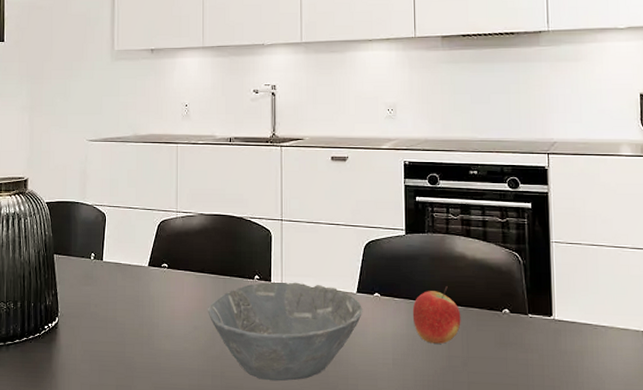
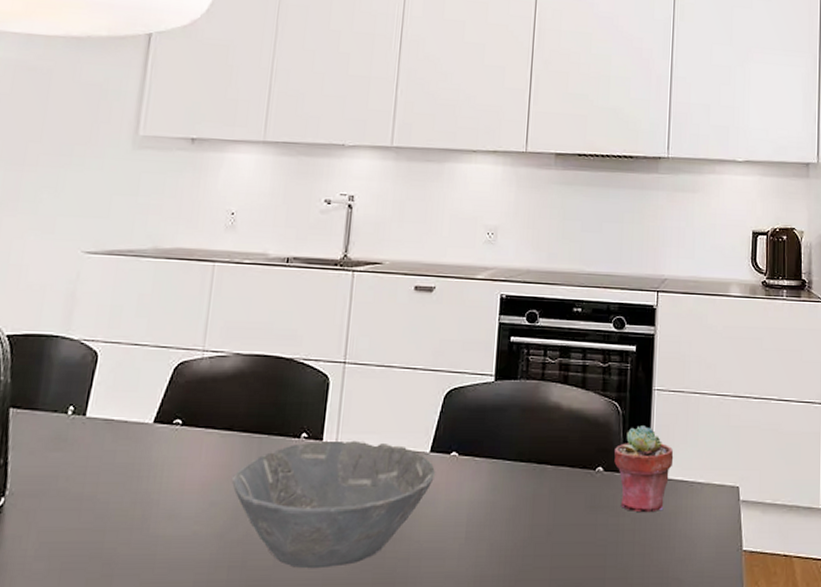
apple: present [412,286,461,344] -> none [494,442,550,511]
potted succulent: none [519,274,576,351] -> present [614,426,674,513]

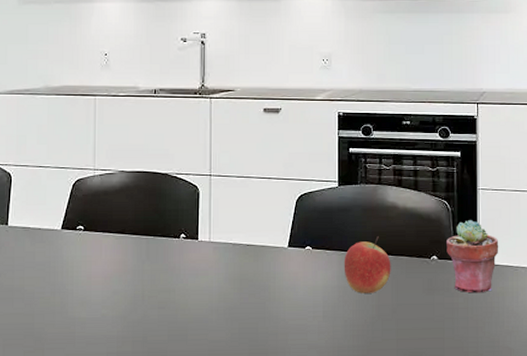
bowl: present [232,440,436,569] -> none [129,239,294,343]
apple: none [494,442,550,511] -> present [344,236,391,293]

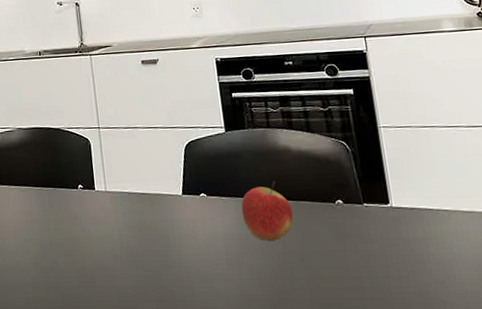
potted succulent: present [447,220,499,293] -> none [350,161,413,240]

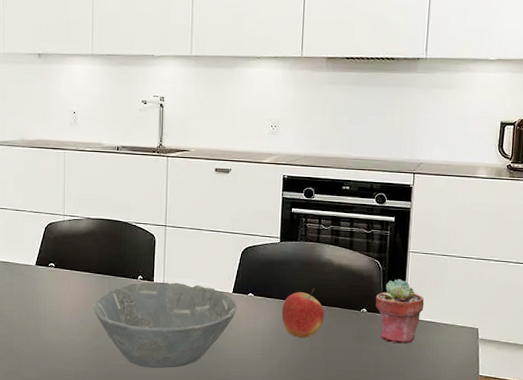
bowl: none [35,188,191,289] -> present [93,282,238,369]
potted succulent: none [350,161,413,240] -> present [376,279,424,344]

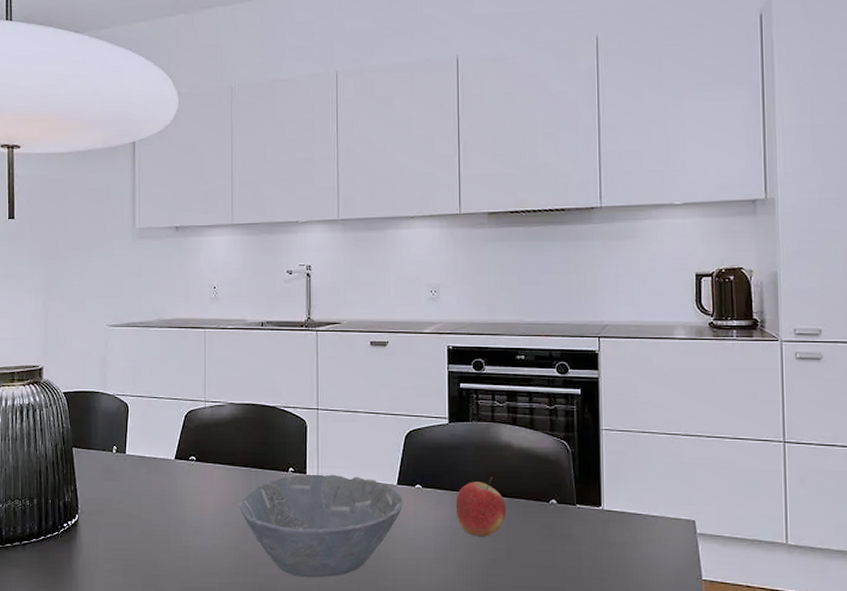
potted succulent: present [376,279,424,344] -> none [567,463,626,542]

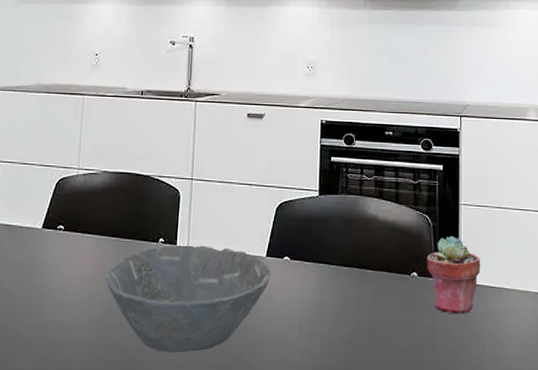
apple: present [455,477,506,536] -> none [321,249,370,309]
potted succulent: none [567,463,626,542] -> present [427,236,481,314]

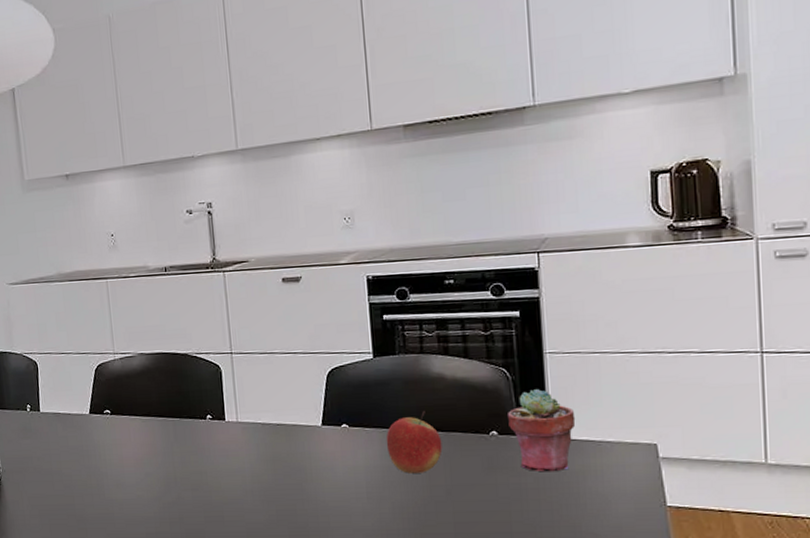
bowl: present [105,245,272,353] -> none [159,419,331,524]
apple: none [321,249,370,309] -> present [386,411,442,474]

